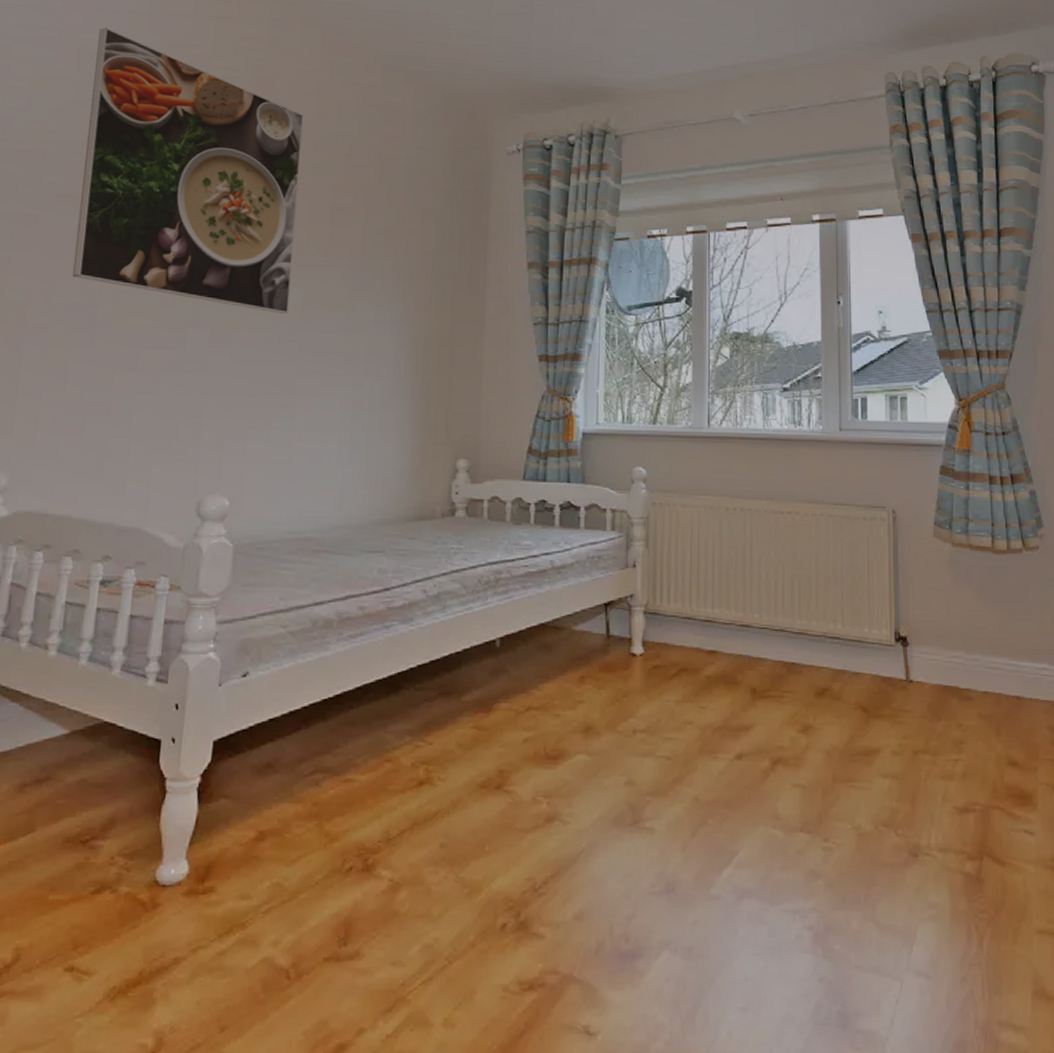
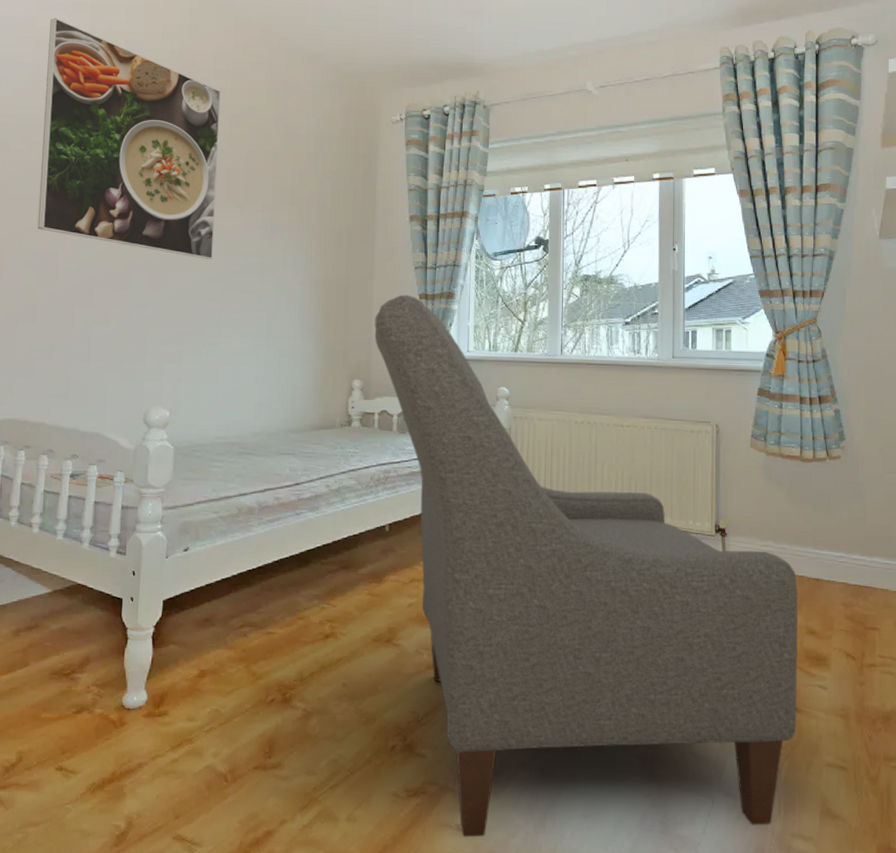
chair: none [484,356,1000,1043] -> present [374,294,798,838]

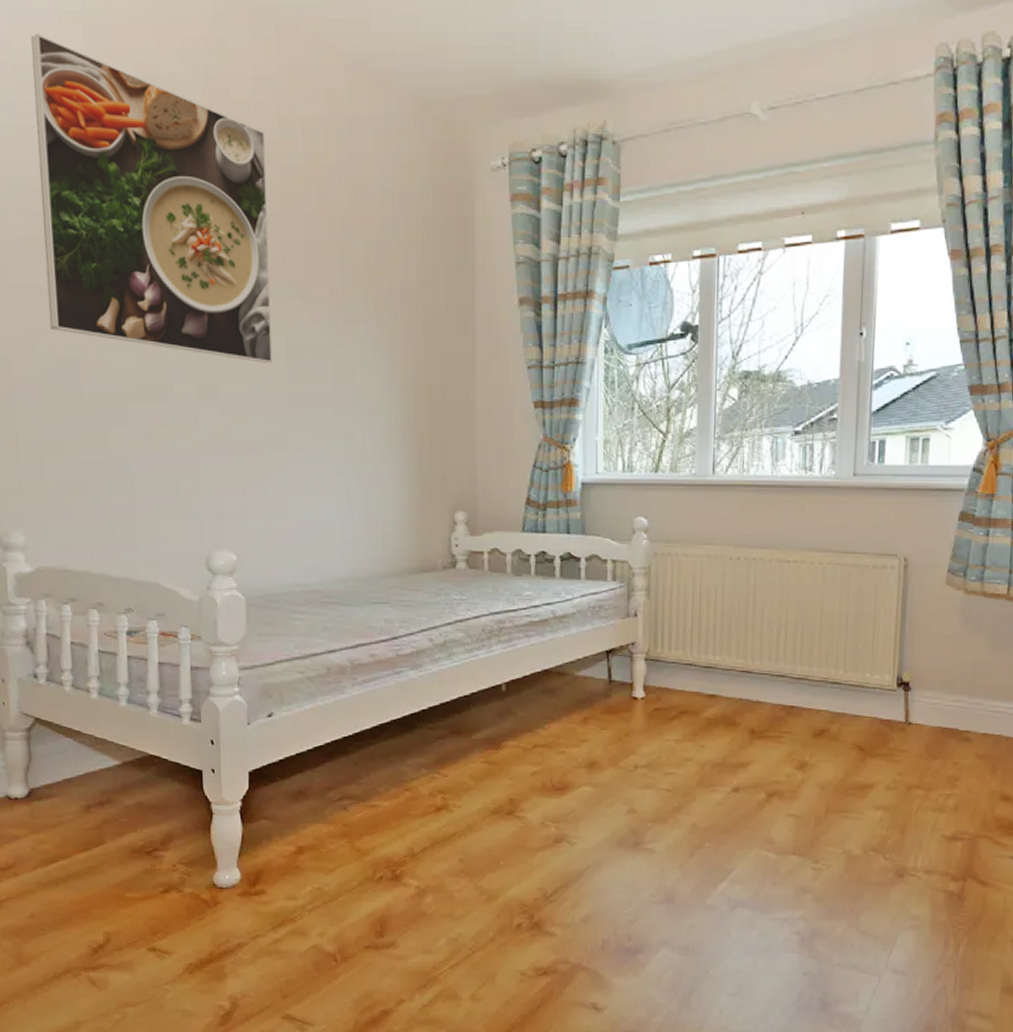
chair: present [374,294,798,838] -> none [479,402,993,1016]

